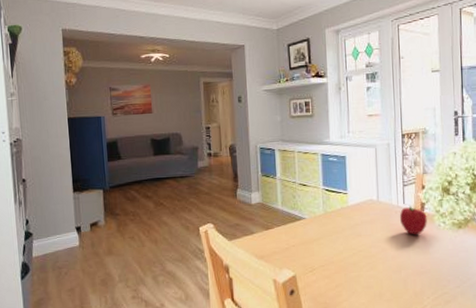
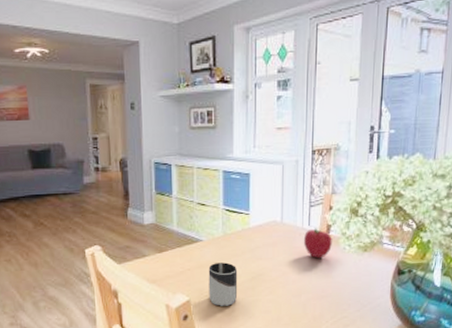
cup: none [311,239,340,282] -> present [208,262,238,306]

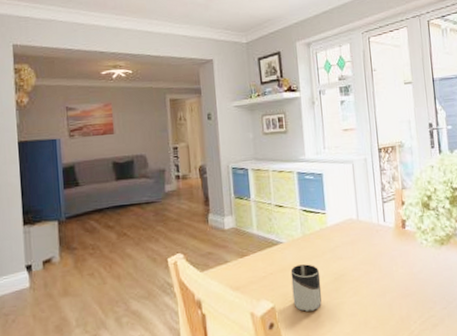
fruit: present [304,228,332,258] -> none [381,224,409,254]

